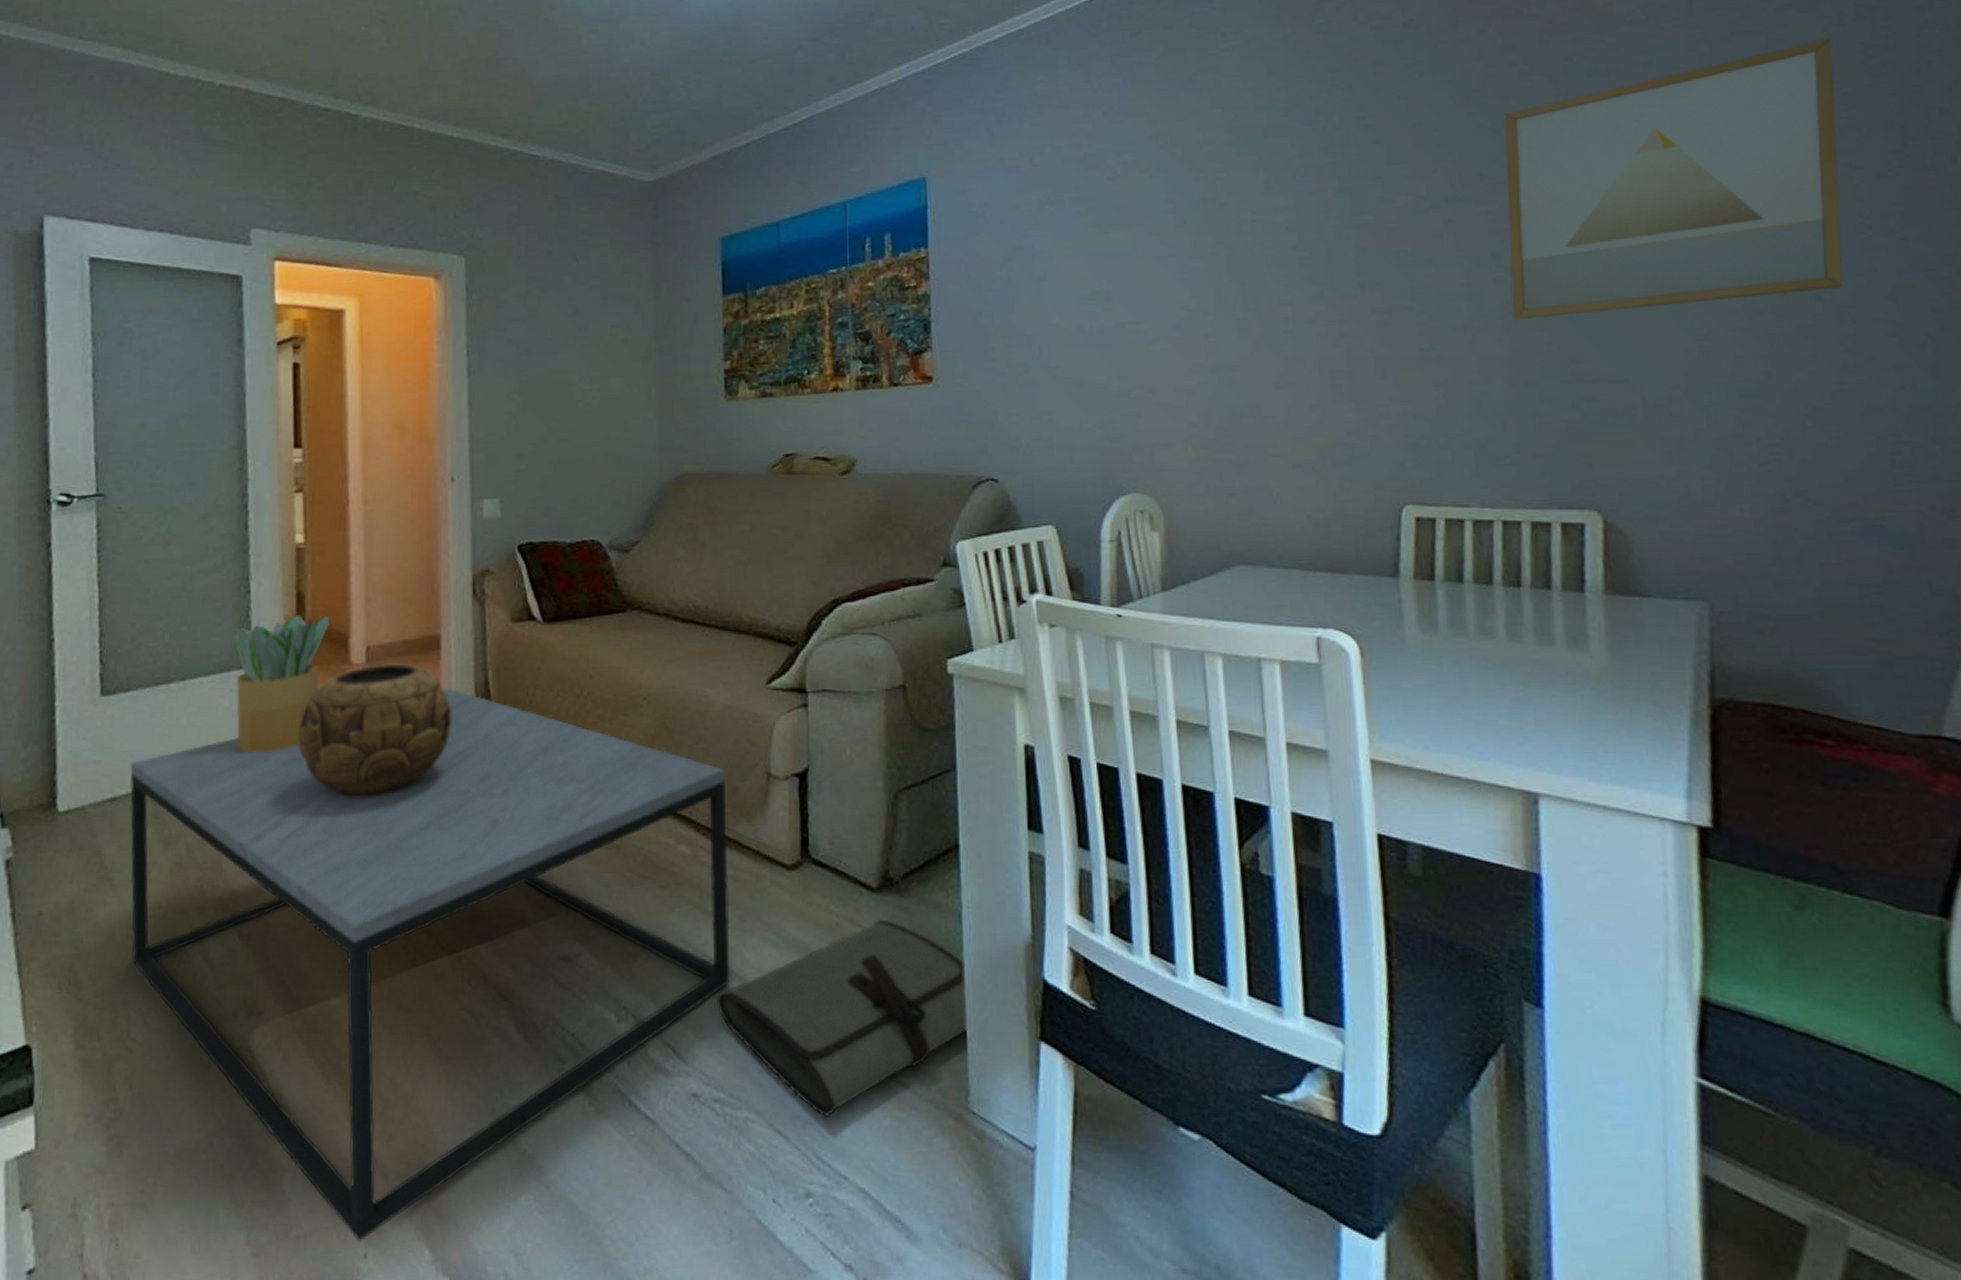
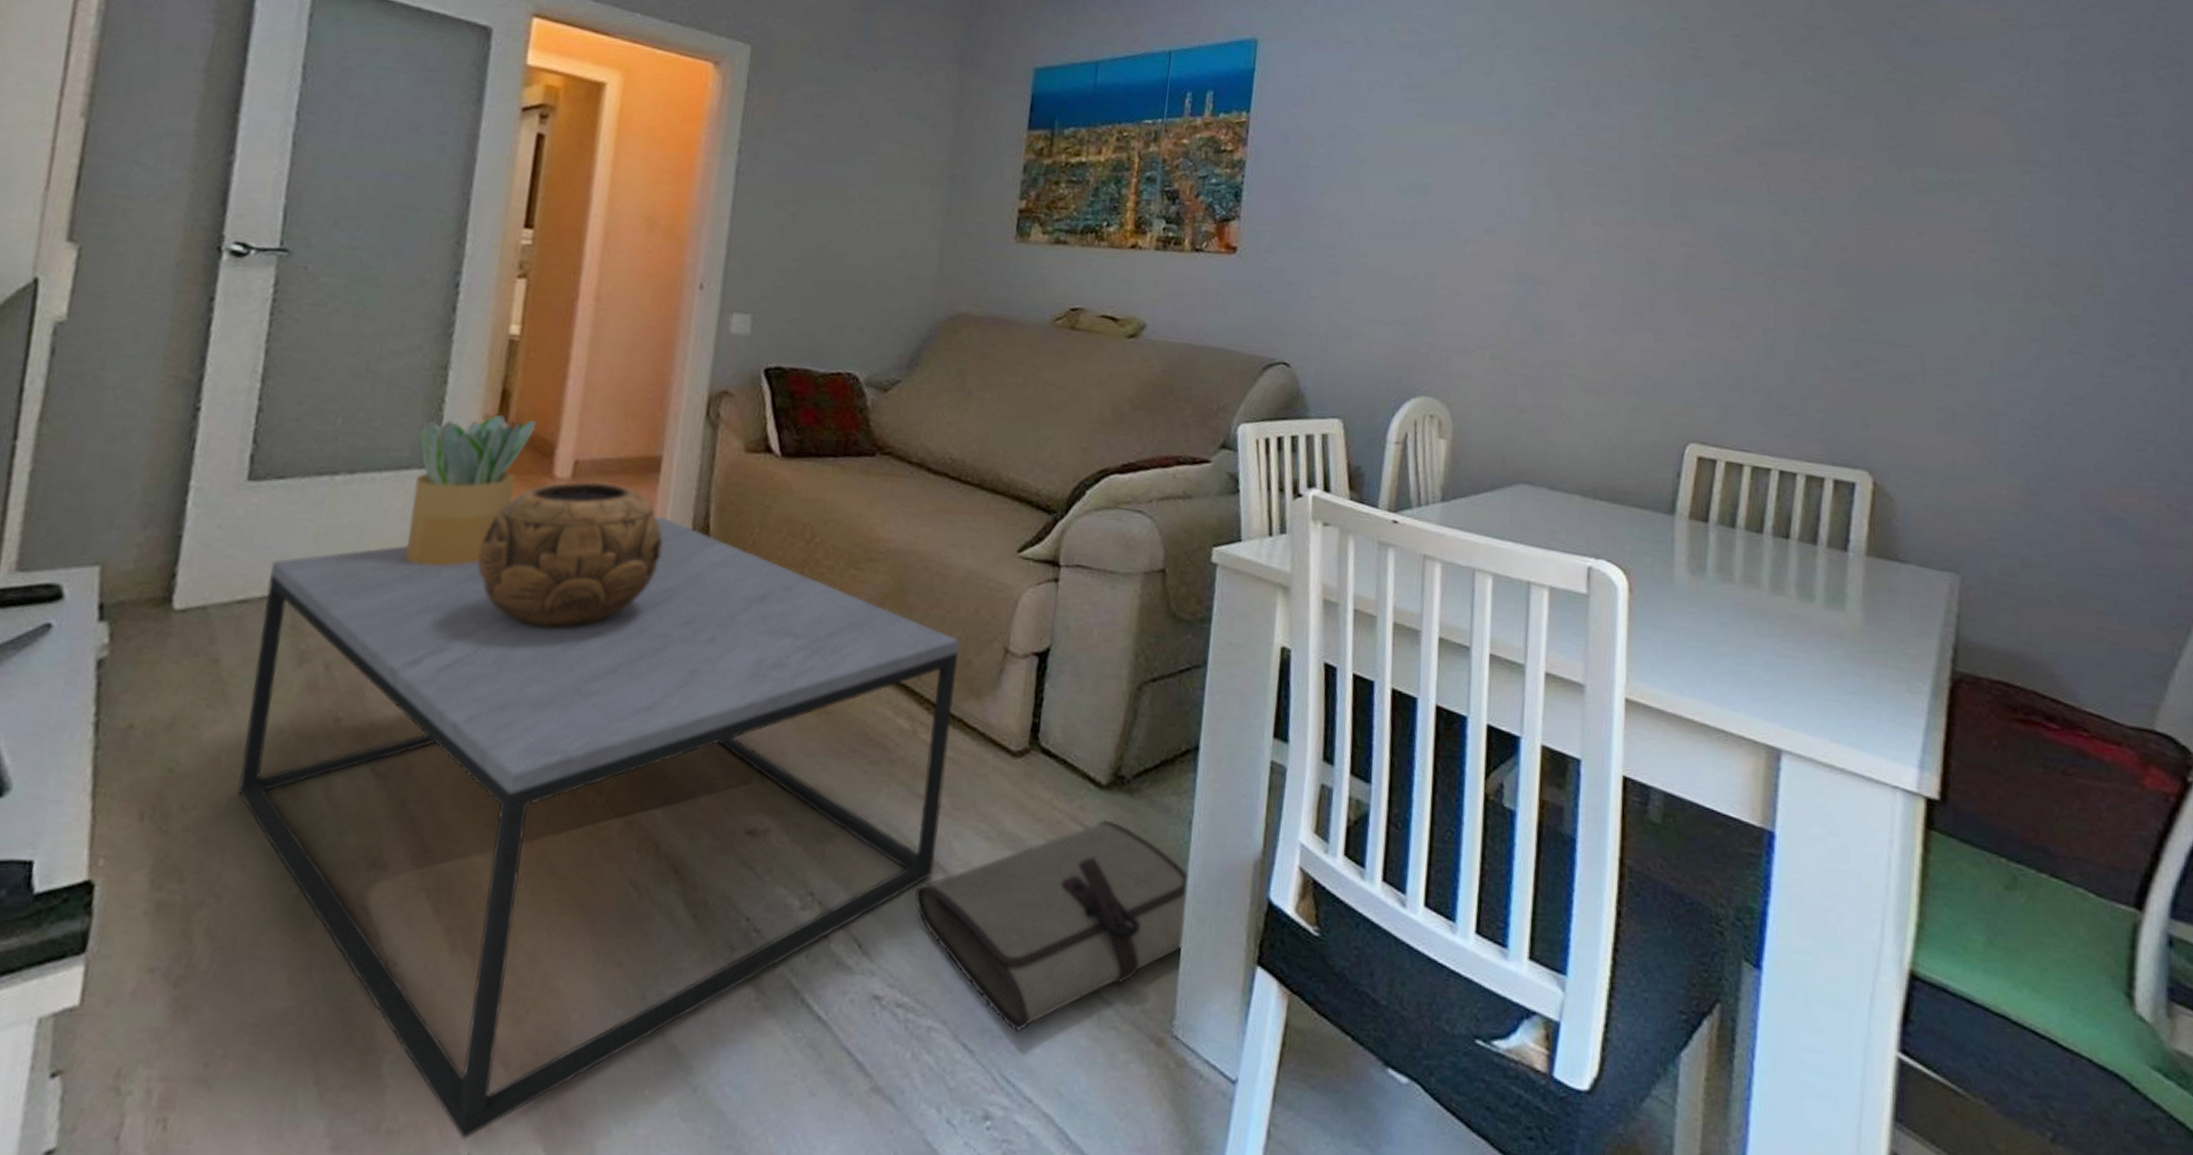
wall art: present [1504,38,1844,320] -> none [1812,43,2128,284]

